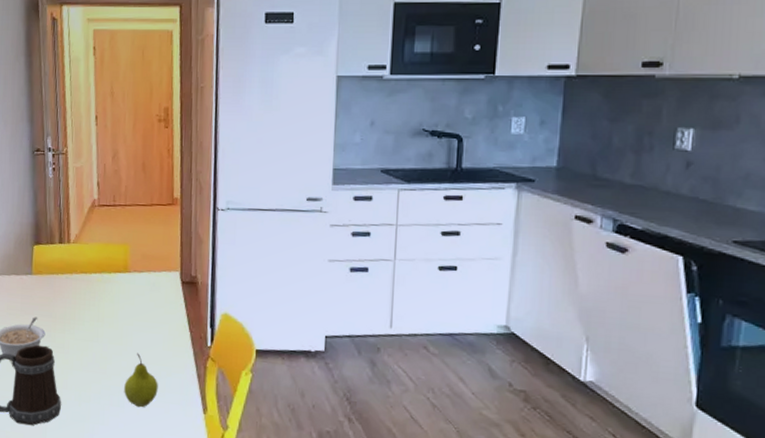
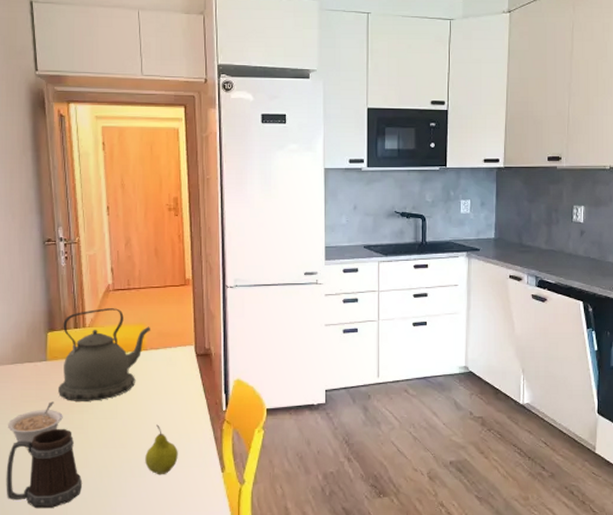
kettle: none [42,224,135,321] -> present [58,308,150,401]

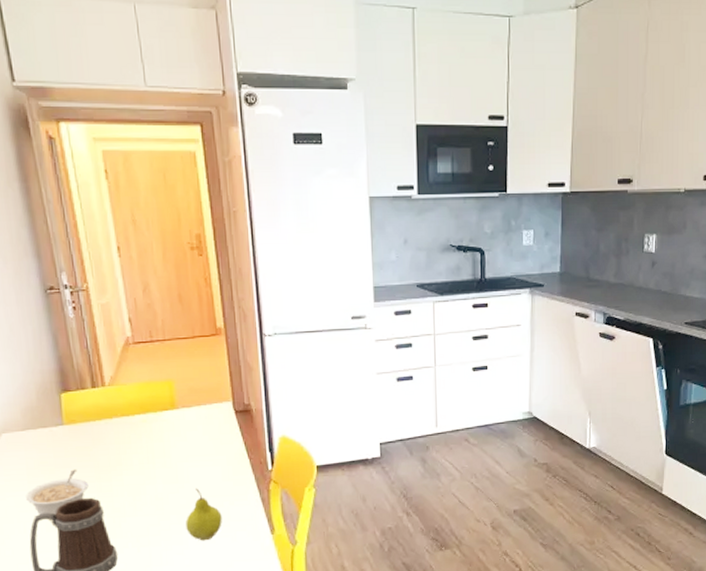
kettle: present [58,308,150,401] -> none [78,363,180,468]

